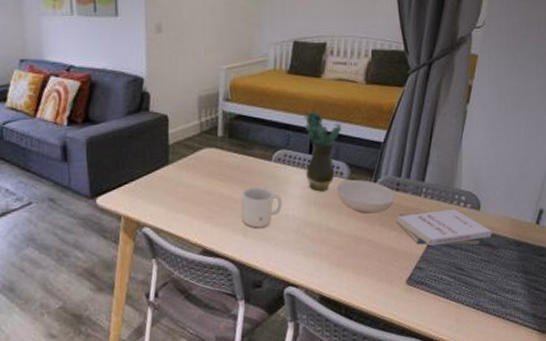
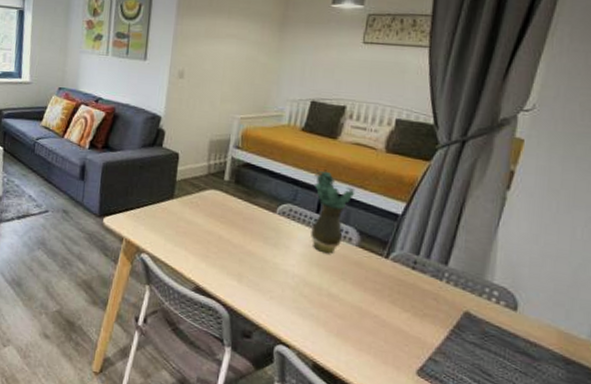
mug: present [241,186,283,228] -> none [238,234,283,278]
bowl: present [336,179,397,214] -> none [343,247,412,289]
books: present [397,209,493,245] -> none [410,295,533,350]

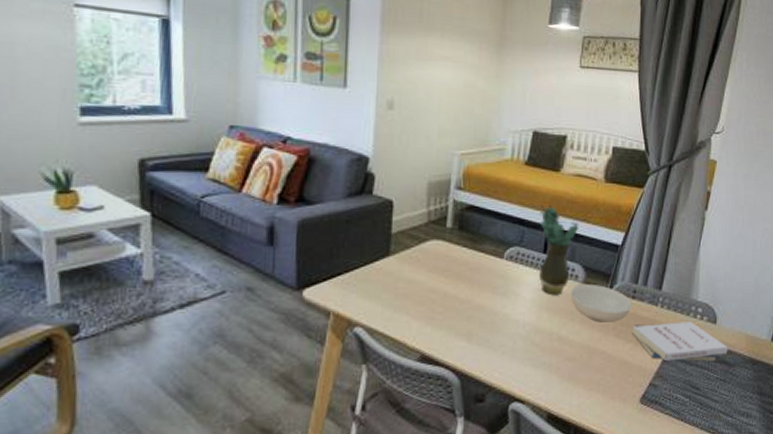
bowl: none [343,247,412,289] -> present [571,283,633,323]
books: none [410,295,533,350] -> present [632,321,729,362]

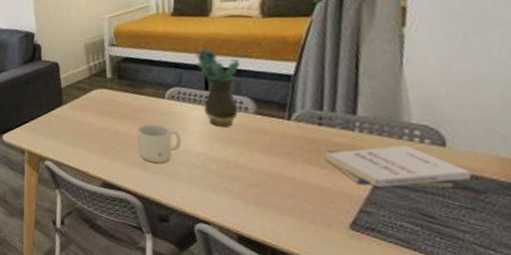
mug: none [467,286,513,333] -> present [136,123,182,163]
bowl: present [571,283,633,323] -> none [242,114,321,150]

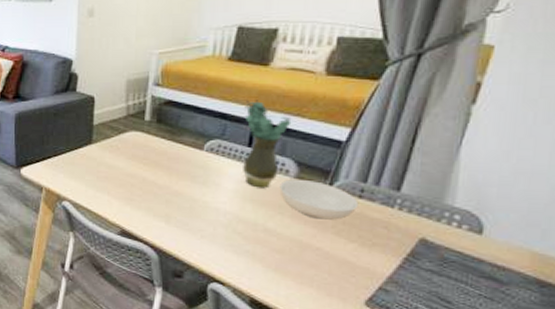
mug: present [136,123,182,163] -> none [165,174,213,218]
bowl: none [242,114,321,150] -> present [279,178,359,220]
books: present [324,145,473,188] -> none [357,225,502,275]

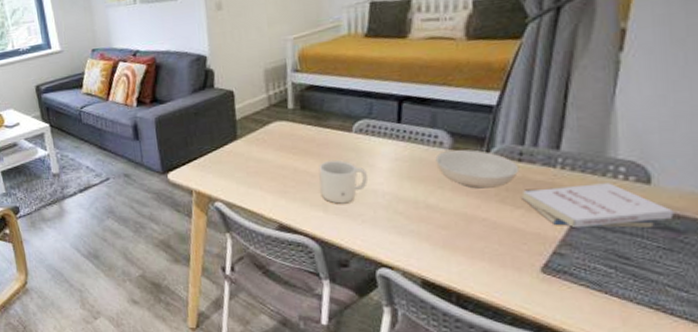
mug: none [165,174,213,218] -> present [318,159,369,204]
vase: present [243,99,292,188] -> none [388,74,439,164]
books: none [357,225,502,275] -> present [521,183,675,228]

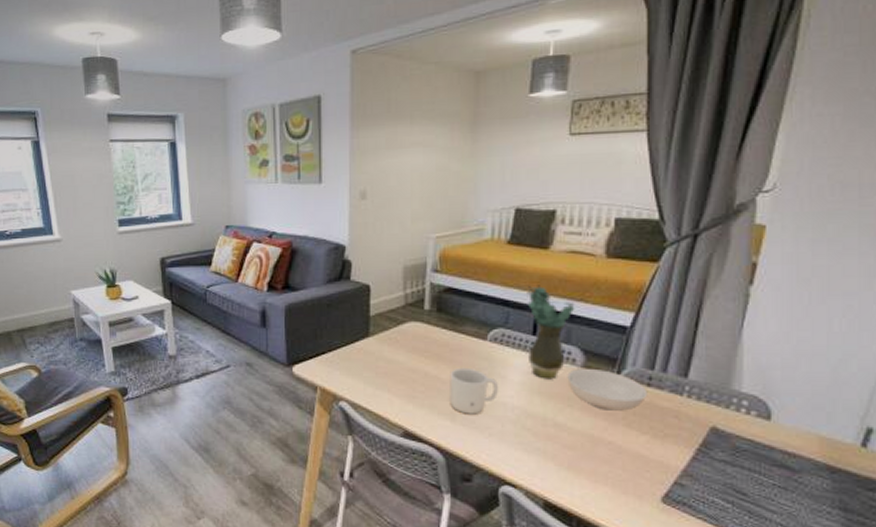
vase: none [388,74,439,164] -> present [527,285,575,380]
books: present [521,183,675,228] -> none [648,415,792,464]

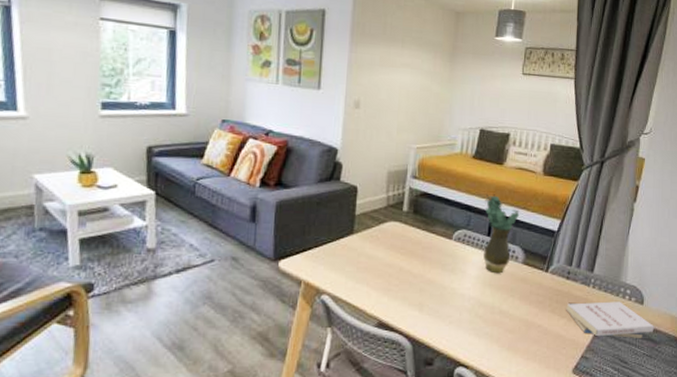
mug: present [450,367,499,415] -> none [419,263,460,305]
bowl: present [567,368,648,411] -> none [511,264,567,299]
books: none [648,415,792,464] -> present [566,301,655,338]

